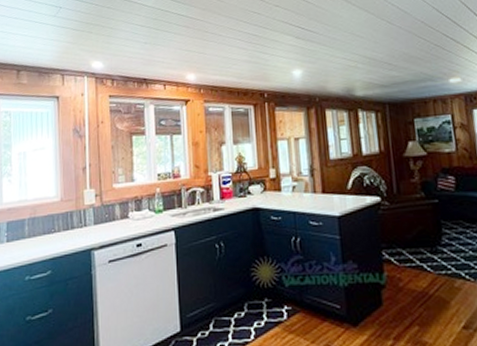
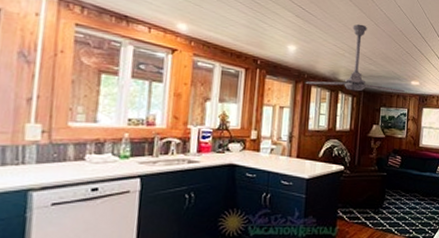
ceiling fan: none [317,27,443,108] -> present [305,24,405,93]

